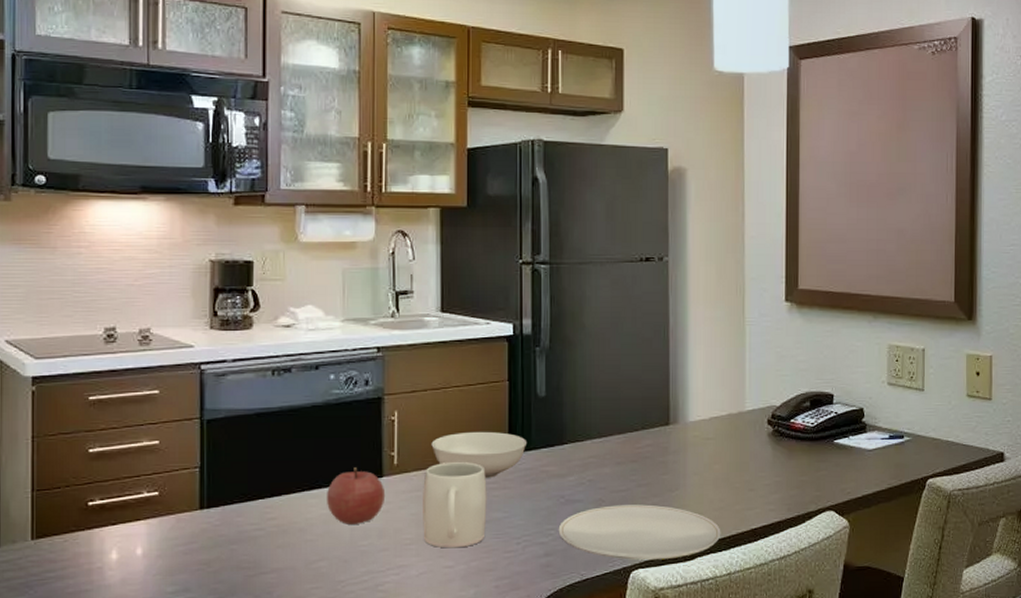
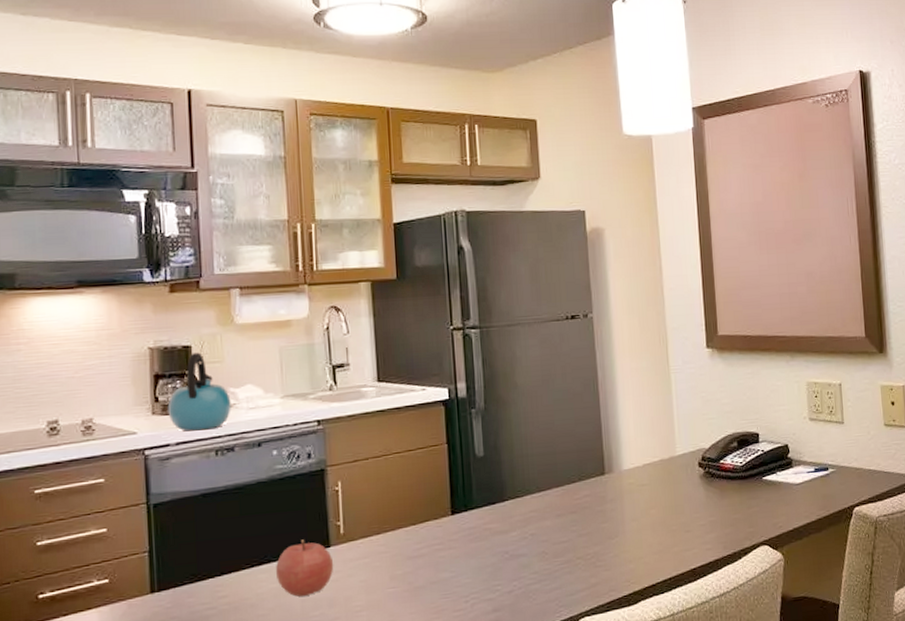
kettle: none [226,269,290,349] -> present [167,352,231,431]
mug: present [423,462,487,549] -> none [370,525,434,613]
bowl: present [431,431,528,479] -> none [376,494,469,541]
plate: present [558,504,721,560] -> none [504,553,662,609]

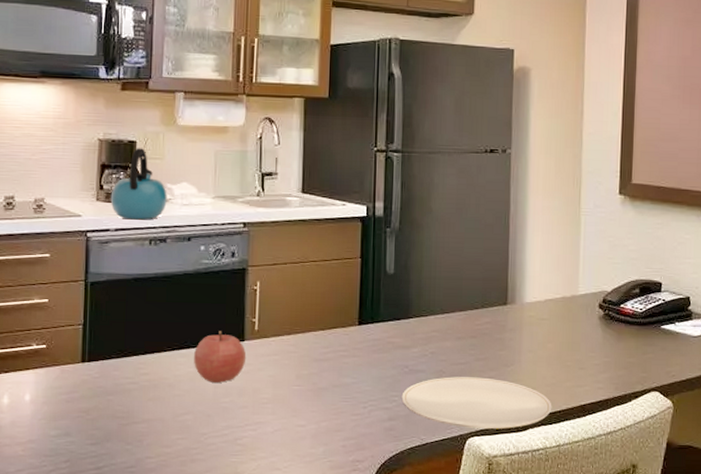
plate: none [504,553,662,609] -> present [401,377,552,429]

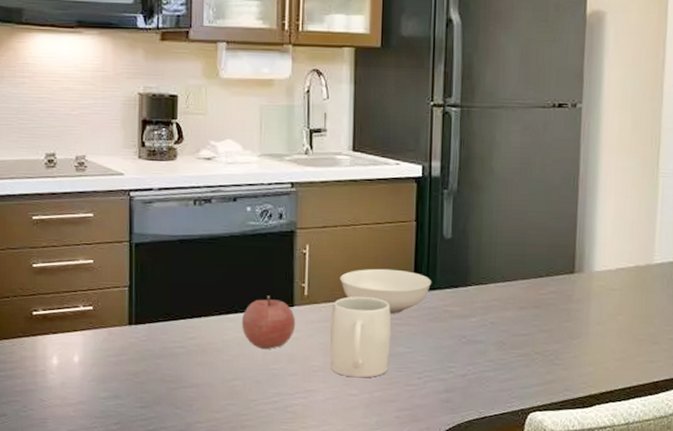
kettle: present [110,148,167,220] -> none [153,102,211,179]
mug: none [279,330,338,409] -> present [330,296,392,378]
bowl: none [289,303,376,347] -> present [340,268,432,315]
plate: present [401,377,552,429] -> none [459,348,622,404]

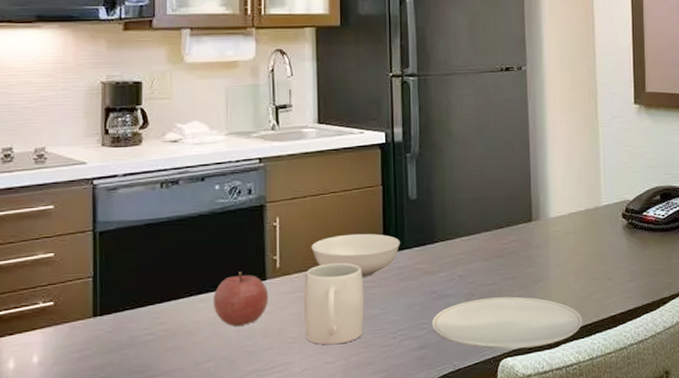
plate: none [459,348,622,404] -> present [431,296,583,350]

